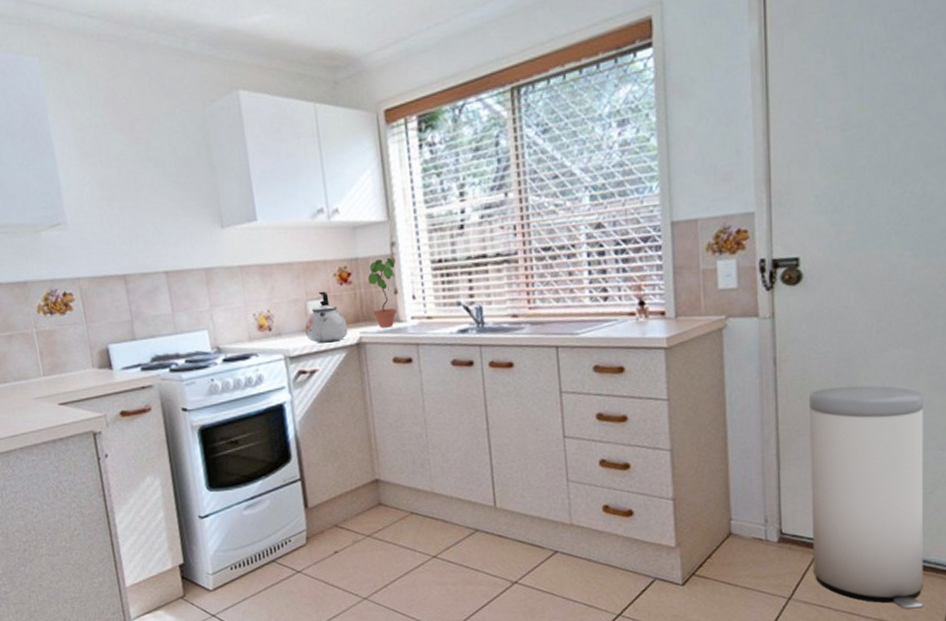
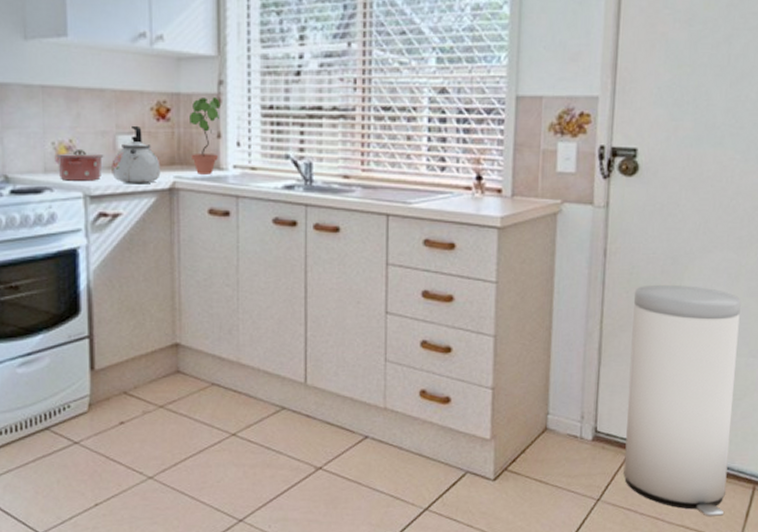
casserole: none [257,316,298,346] -> present [56,148,104,181]

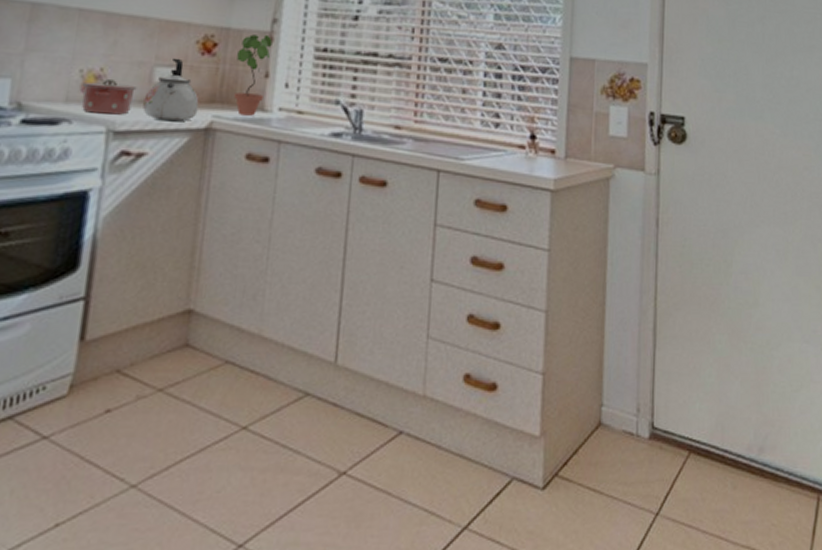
pedal bin: present [623,284,741,516] -> none [683,259,791,534]

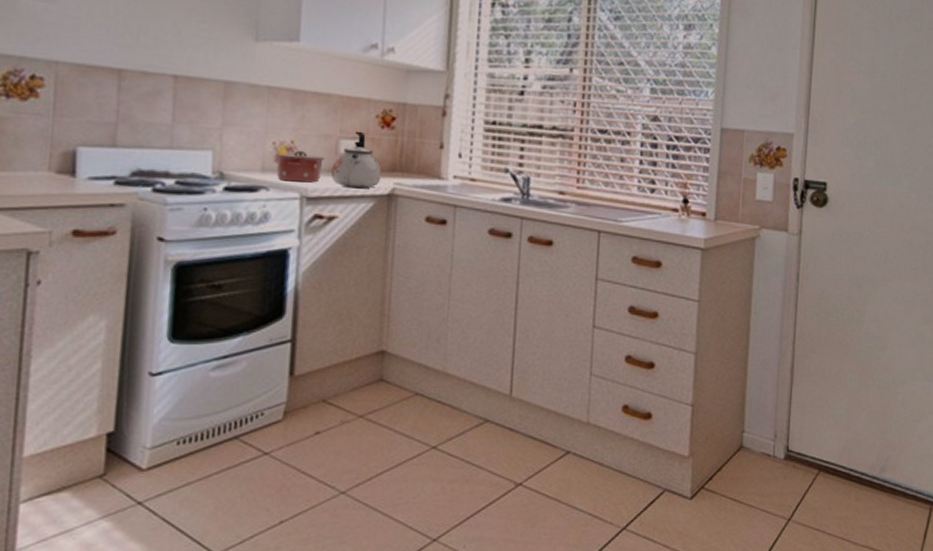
potted plant: present [234,34,272,116] -> none [413,109,446,183]

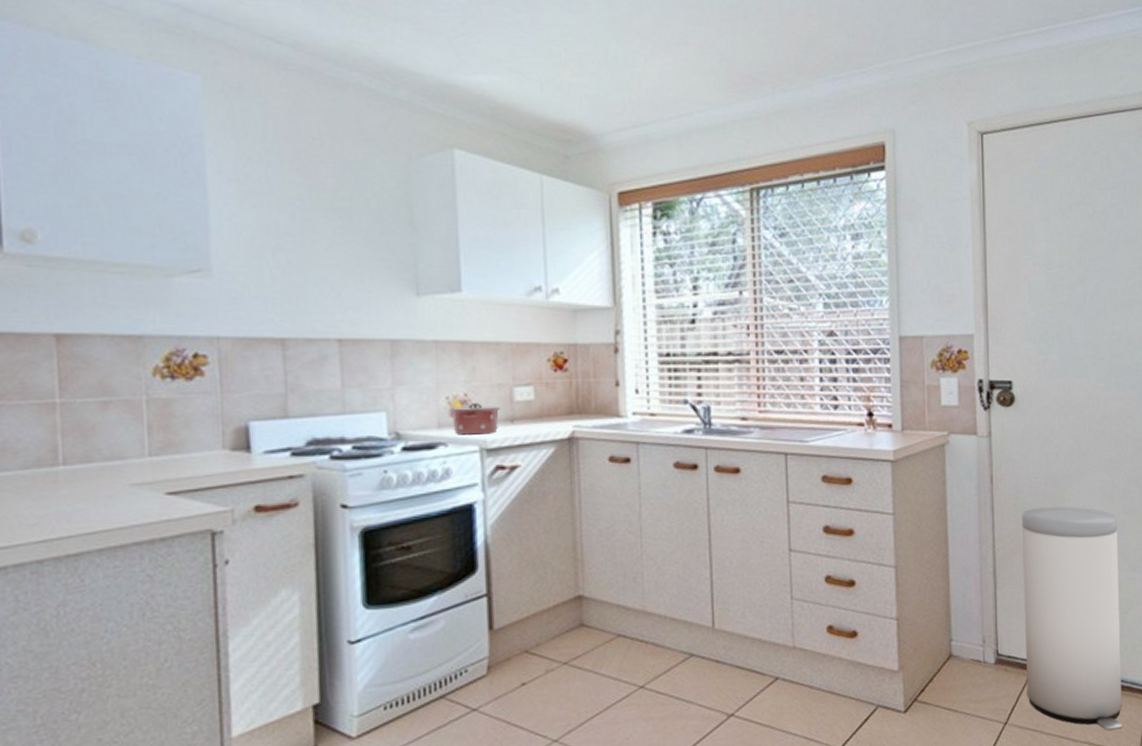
kettle: present [331,131,382,189] -> none [508,377,559,436]
pedal bin: none [813,309,917,537] -> present [1021,506,1123,731]

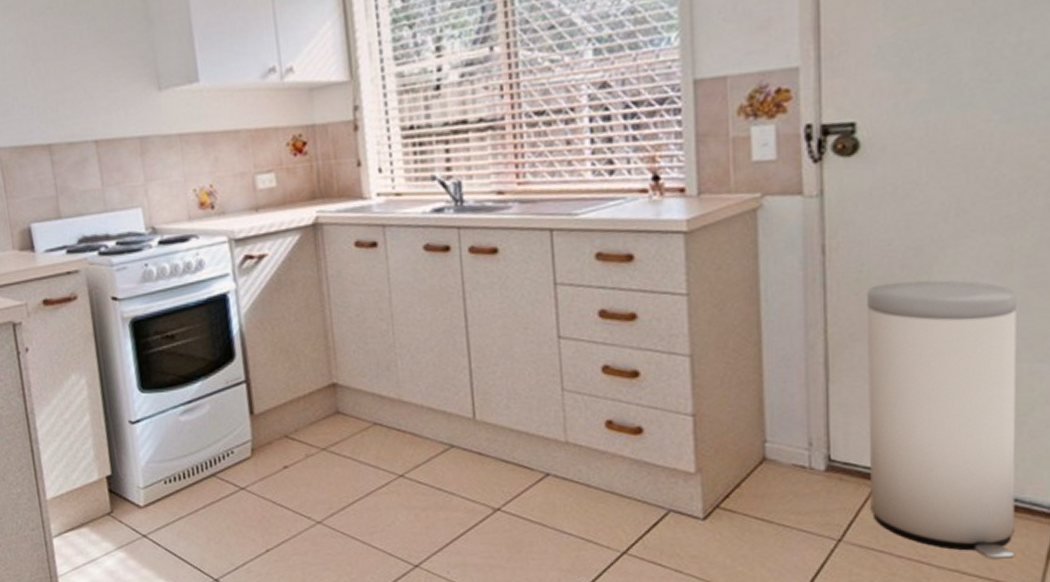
casserole: present [450,402,501,435] -> none [198,192,245,227]

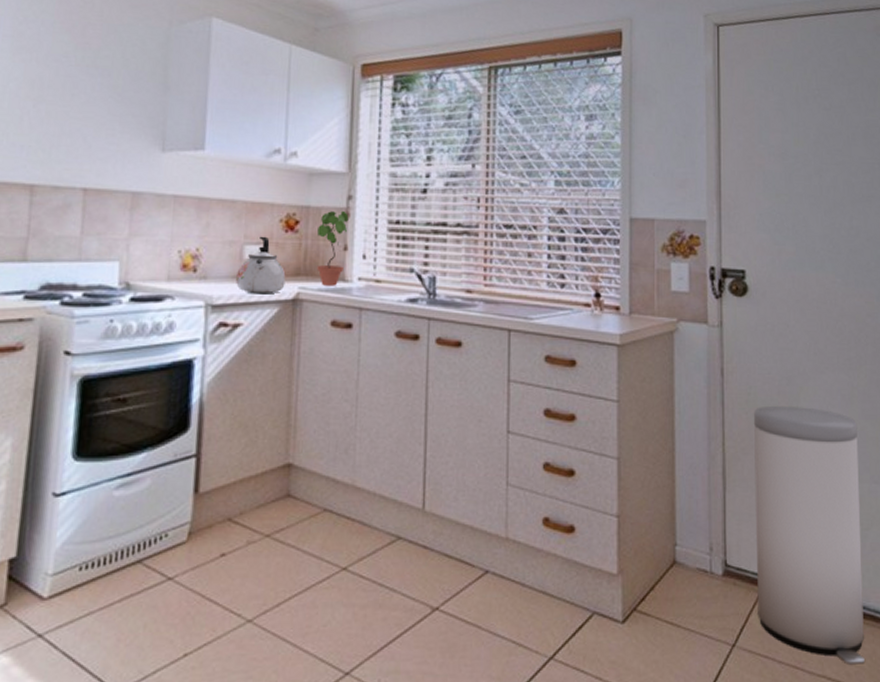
kettle: none [252,163,303,224] -> present [236,236,286,294]
potted plant: none [327,123,360,207] -> present [317,210,349,286]

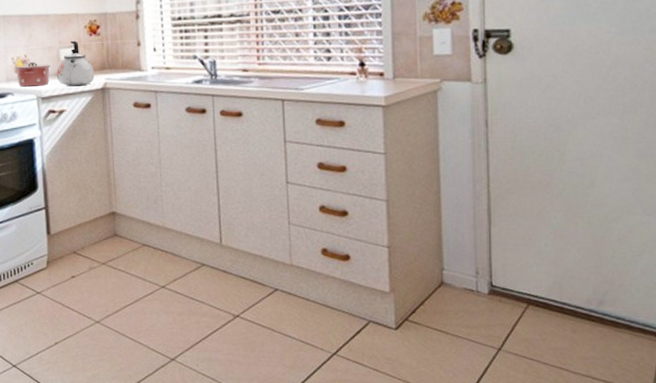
casserole: none [181,257,230,290] -> present [15,61,51,87]
potted plant: present [317,210,349,286] -> none [115,13,139,76]
pedal bin: present [753,405,866,665] -> none [518,150,633,368]

